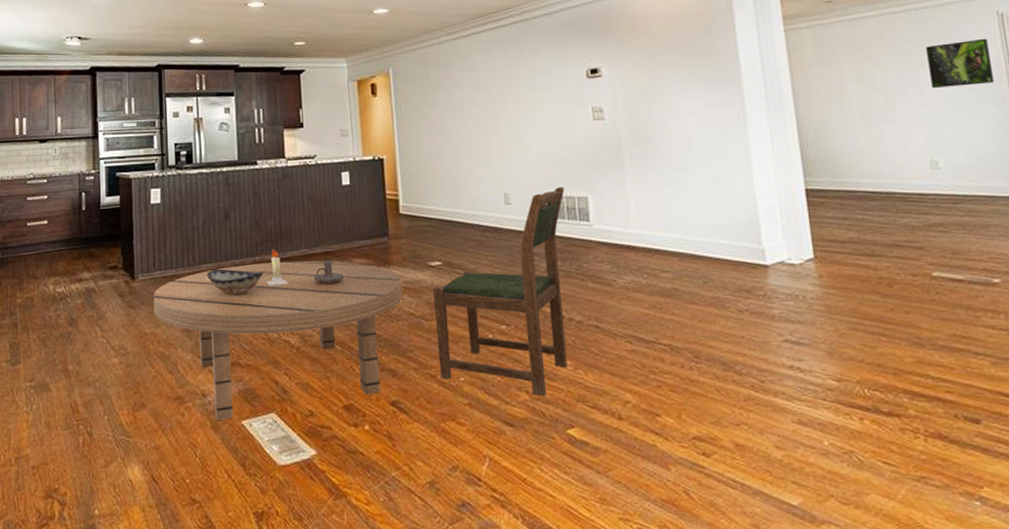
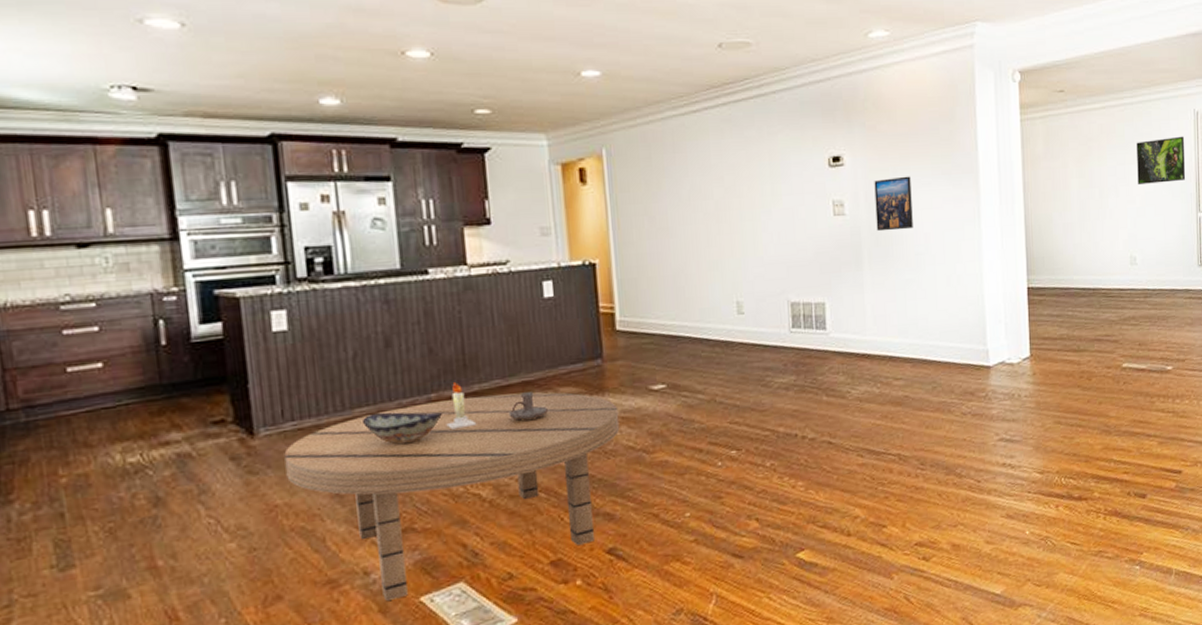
dining chair: present [432,187,567,397] -> none [655,292,802,523]
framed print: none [632,84,674,134] -> present [874,176,913,232]

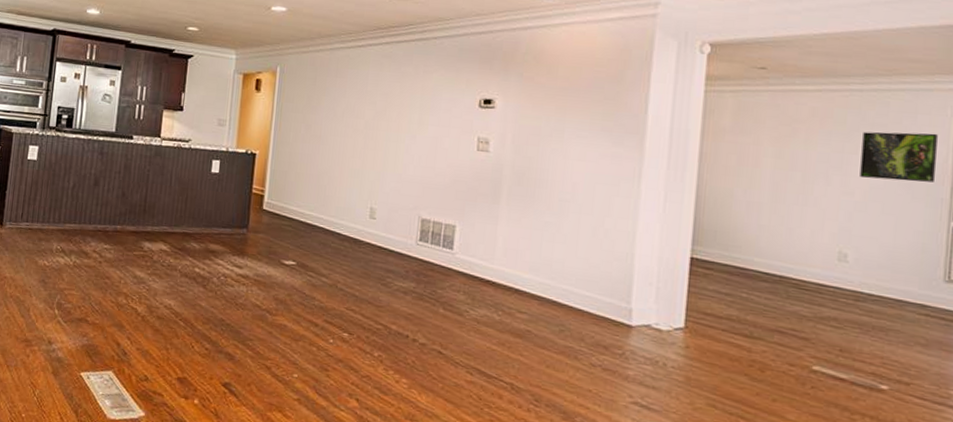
dining table: present [284,381,620,601] -> none [15,220,253,373]
decorative bowl: present [363,412,443,445] -> none [69,230,123,258]
candle holder: present [508,391,548,421] -> none [168,240,198,263]
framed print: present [874,176,913,232] -> none [520,126,565,176]

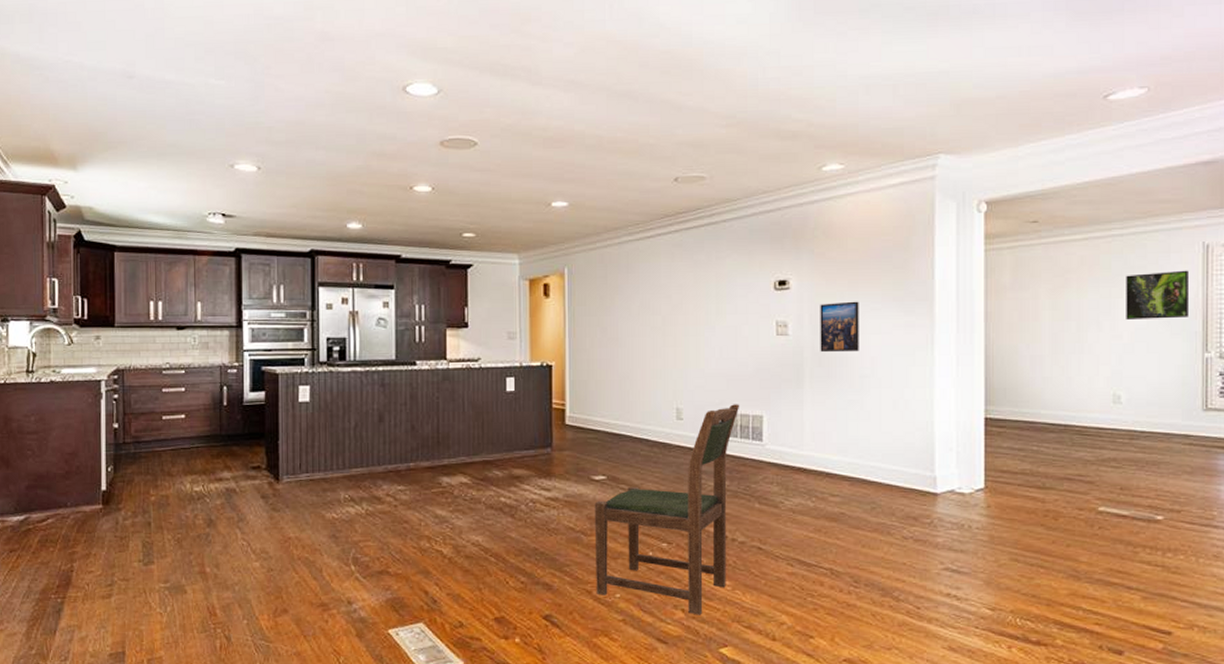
dining chair: none [275,211,434,408] -> present [594,404,740,615]
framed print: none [520,126,565,176] -> present [820,301,859,353]

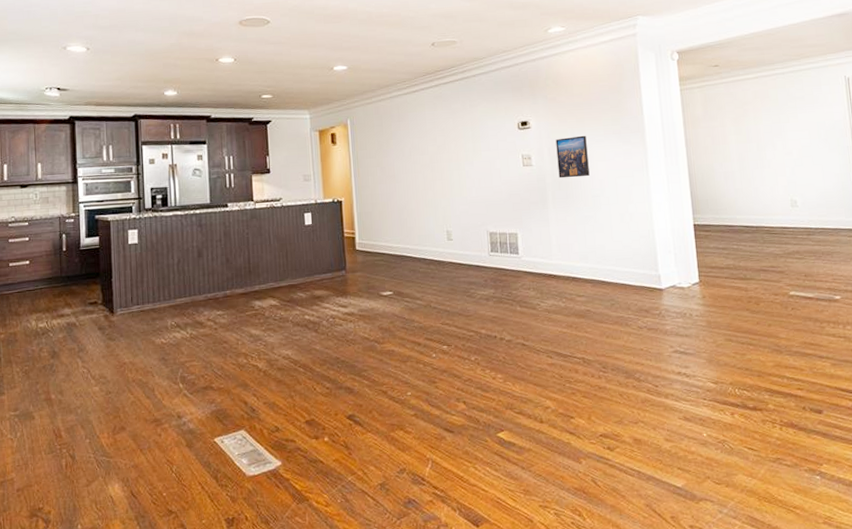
dining chair: present [594,404,740,615] -> none [384,224,499,406]
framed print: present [1126,270,1190,319] -> none [790,98,841,139]

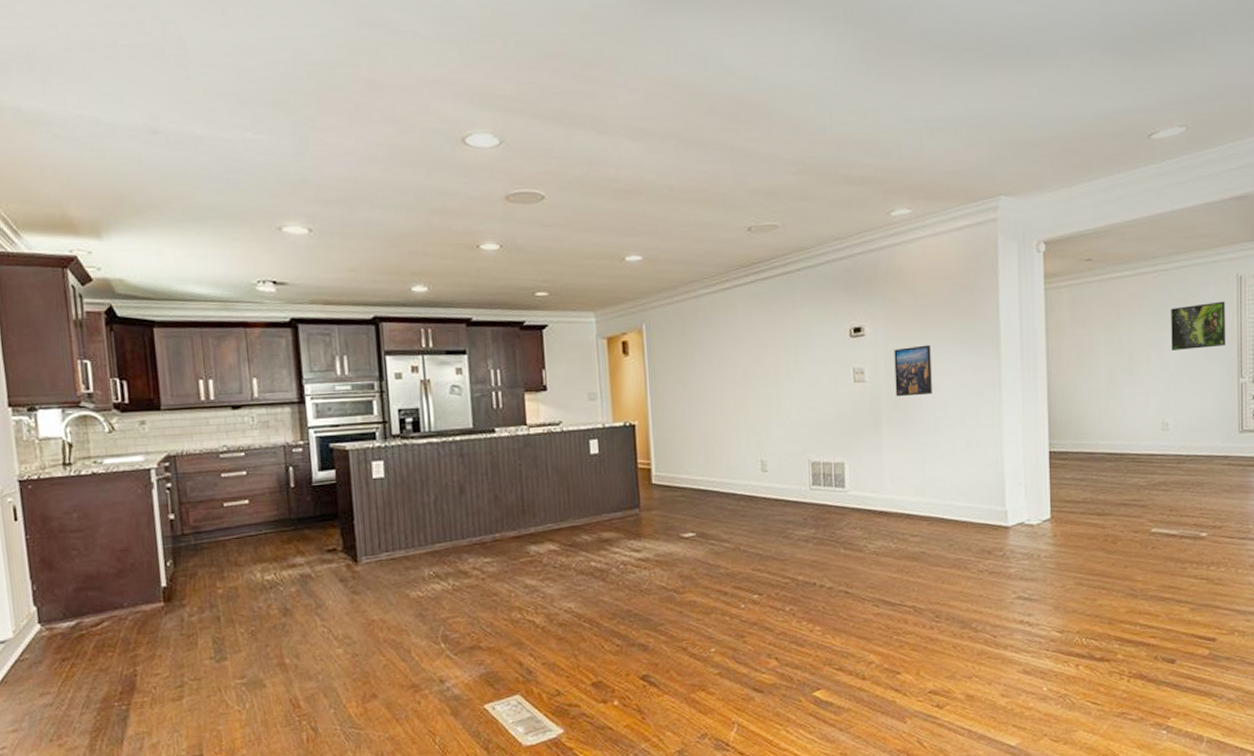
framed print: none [790,98,841,139] -> present [1171,301,1226,350]

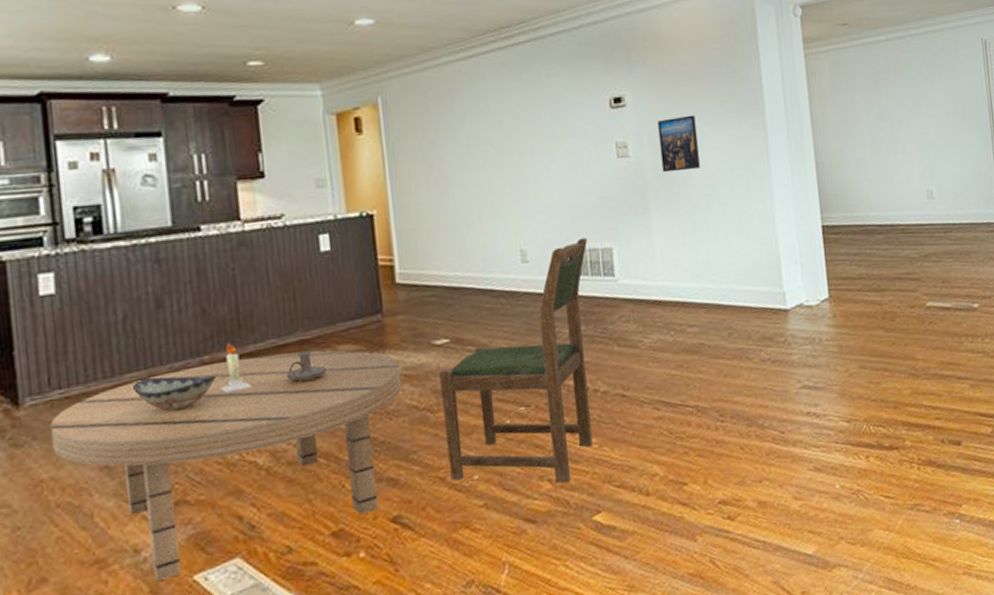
dining table: none [380,524,654,705] -> present [50,342,402,581]
decorative bowl: none [441,548,505,576] -> present [133,375,217,411]
candle holder: none [559,535,592,560] -> present [285,350,326,382]
dining chair: none [685,453,822,662] -> present [438,238,593,483]
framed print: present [1171,301,1226,350] -> none [925,65,978,116]

